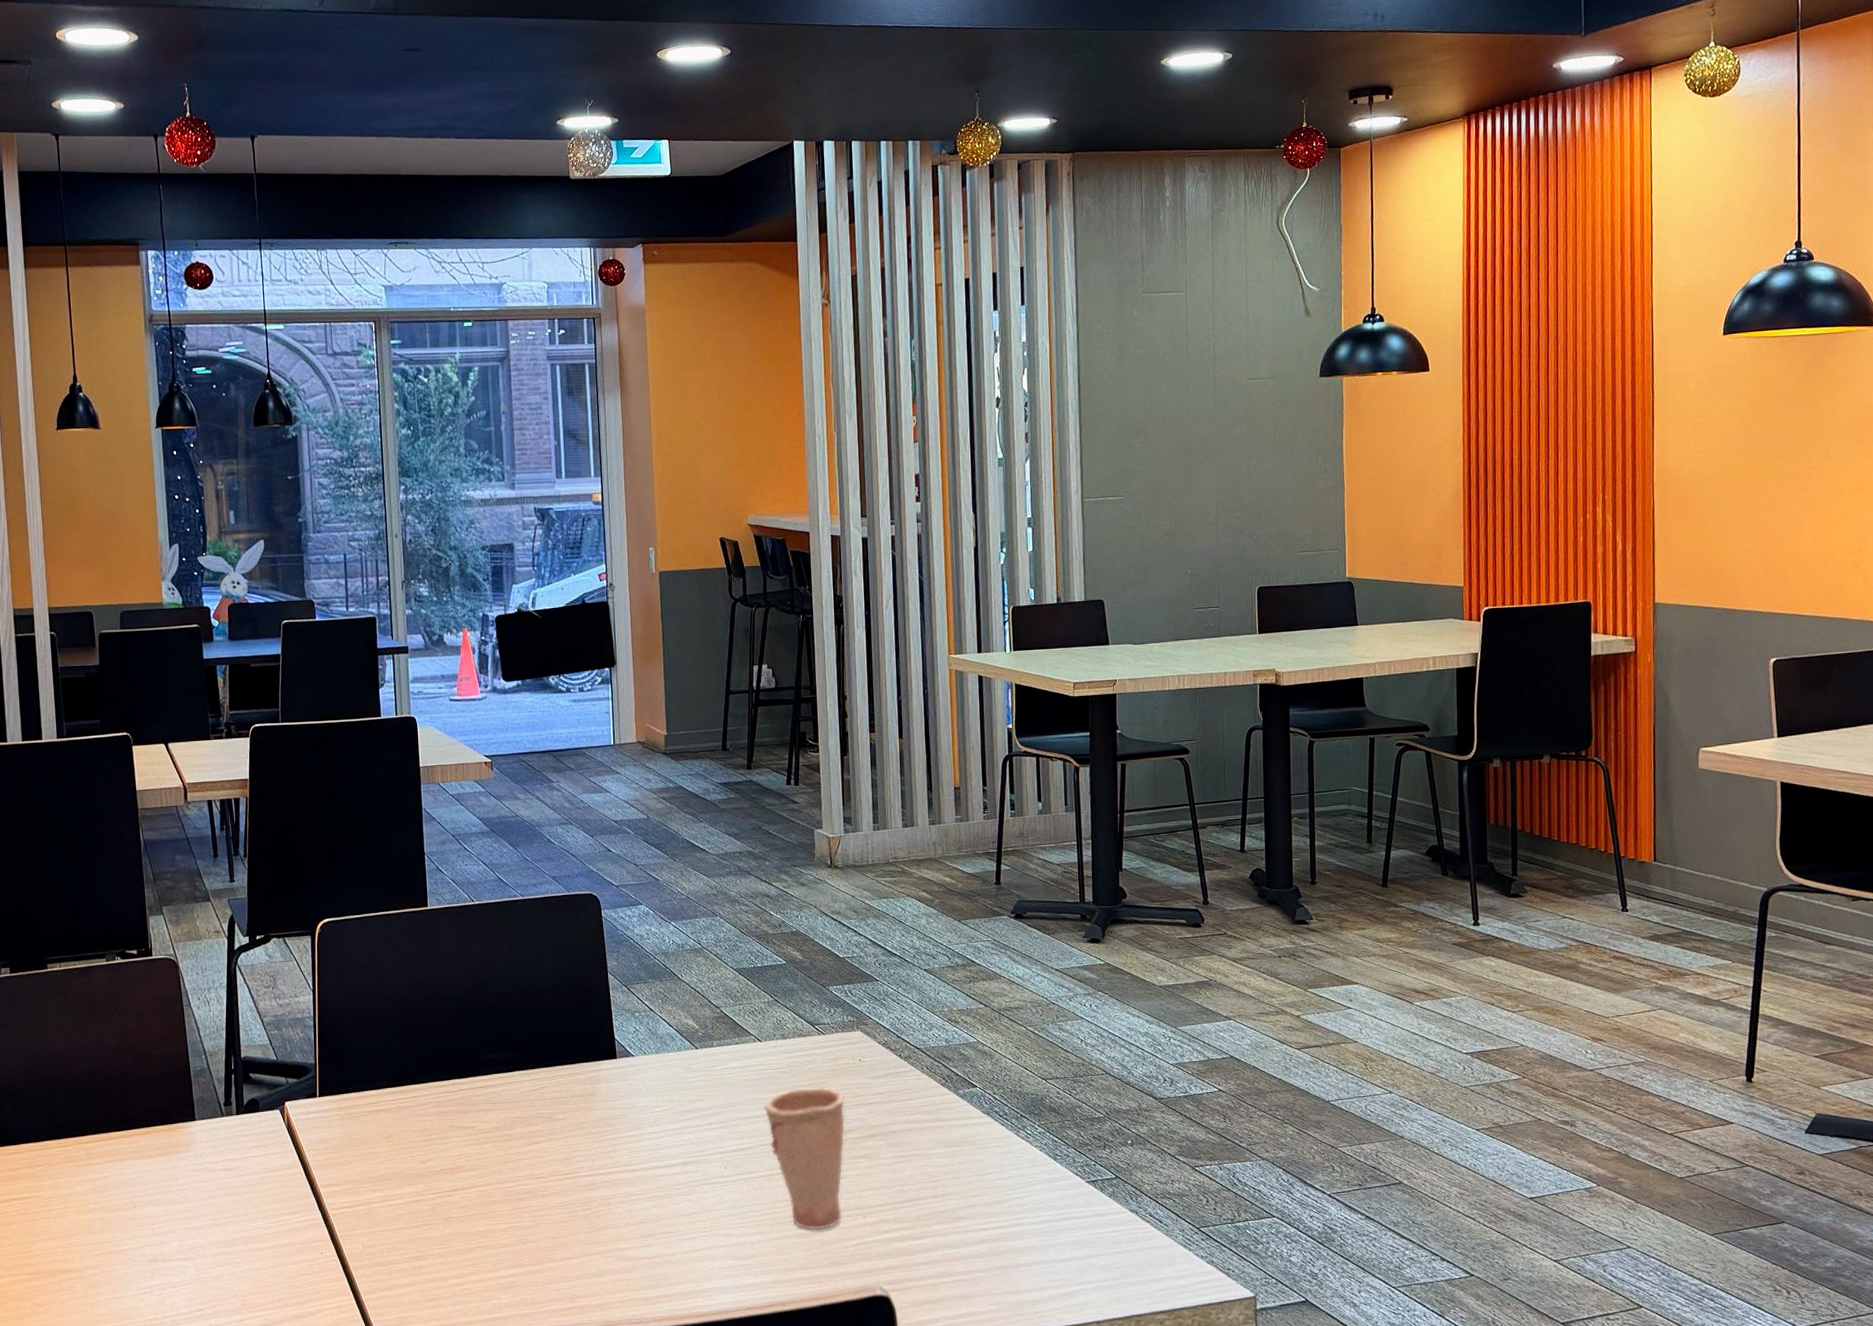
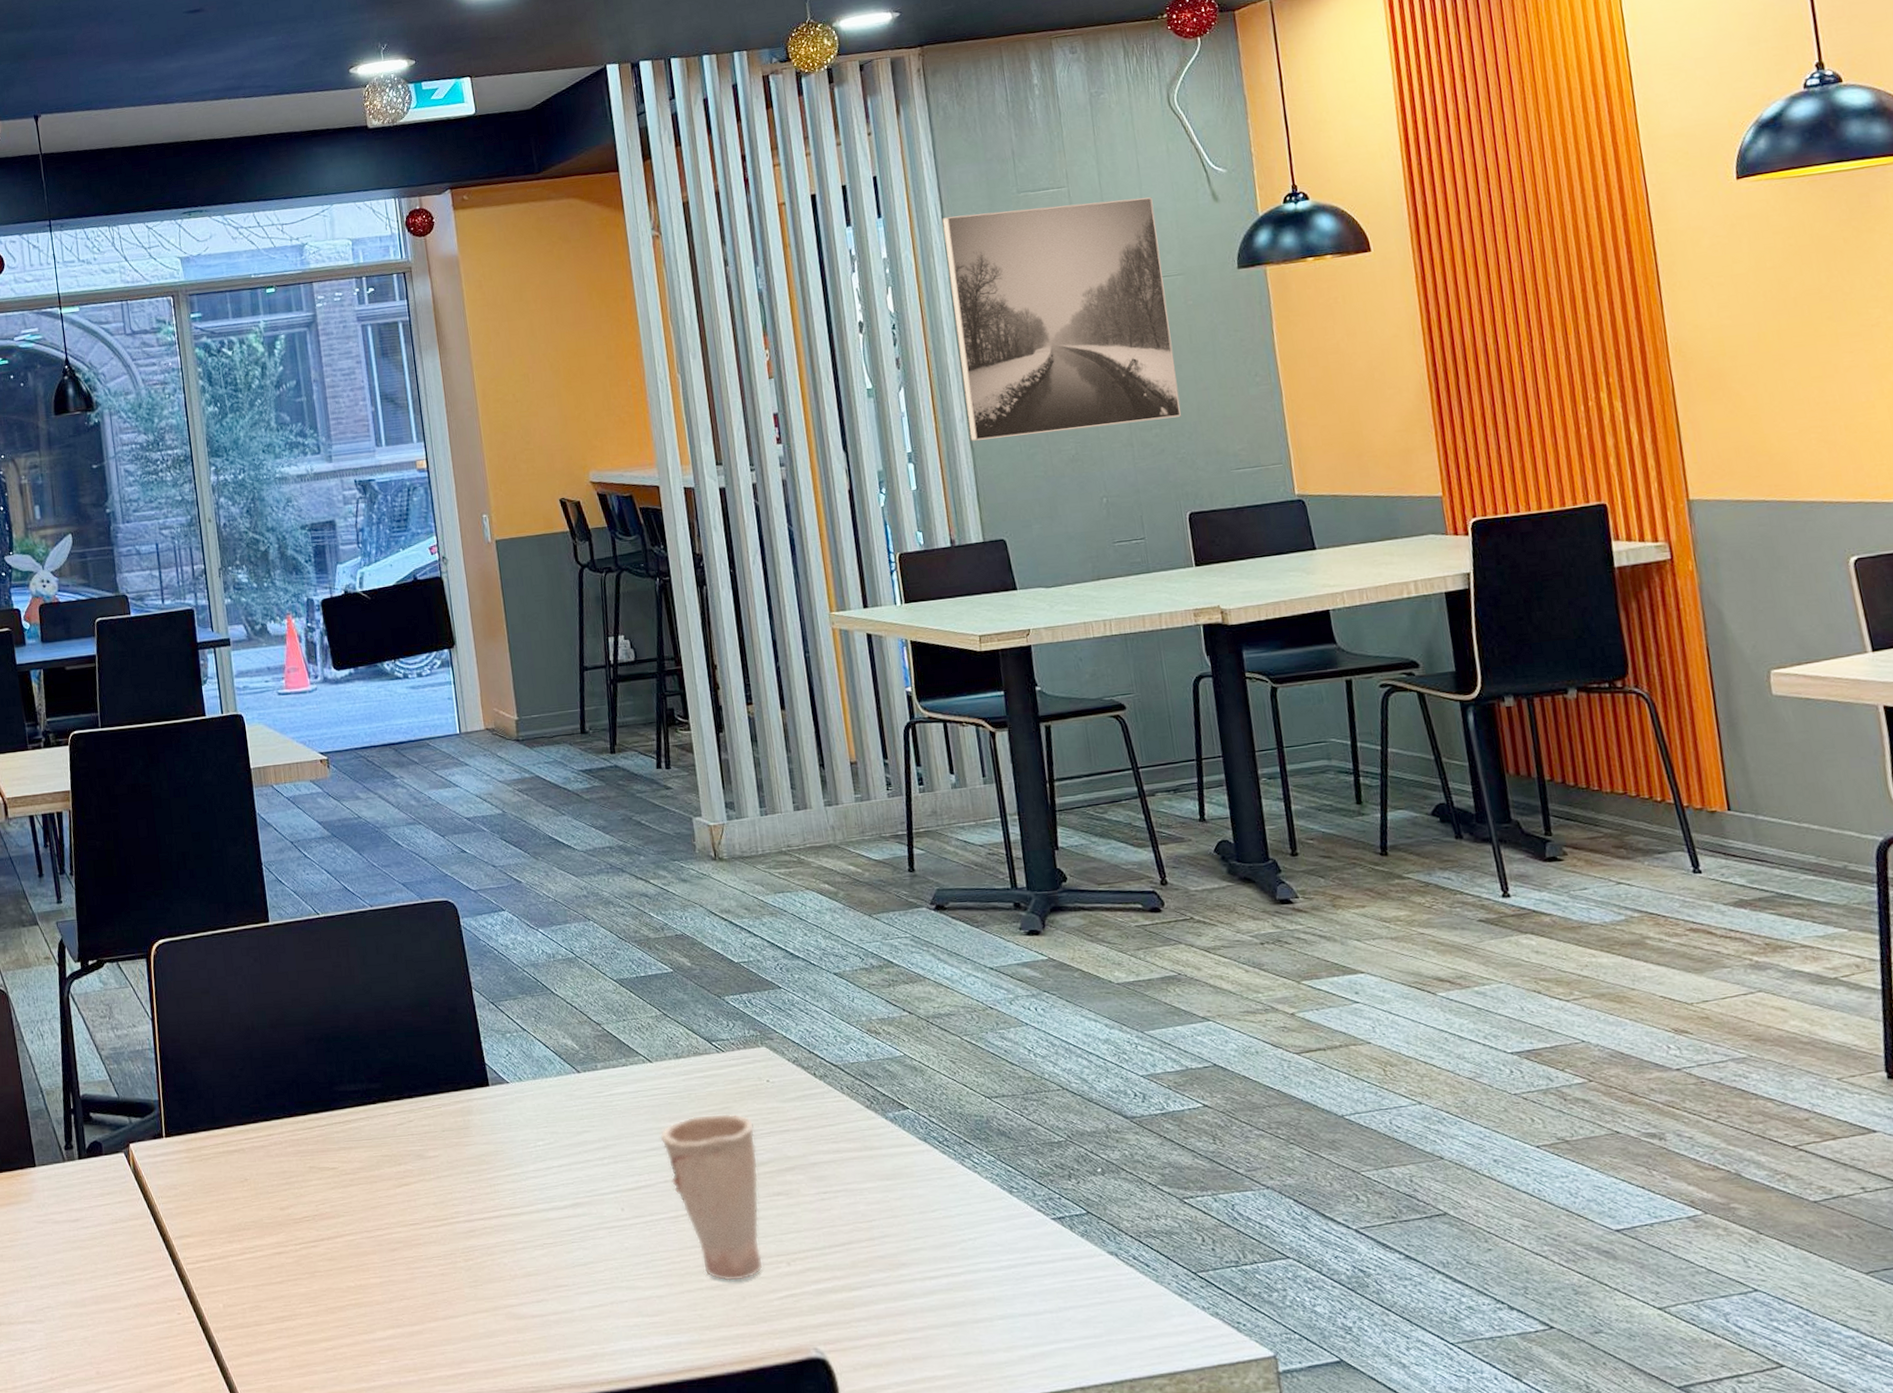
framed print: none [1076,307,1261,511] -> present [942,197,1181,441]

